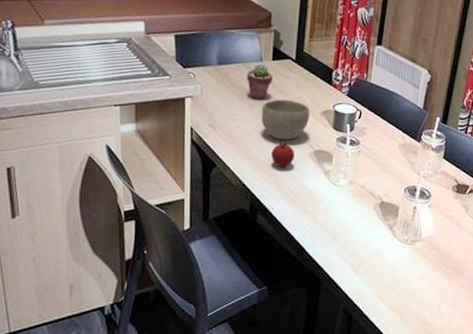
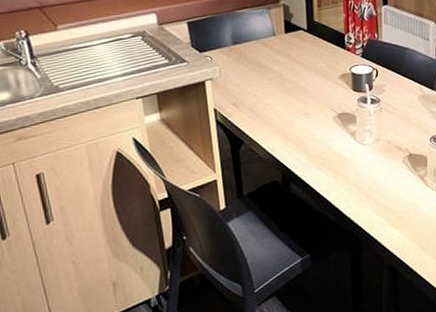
potted succulent: present [247,64,273,100] -> none [262,38,288,73]
bowl: present [261,99,310,141] -> none [280,68,329,109]
apple: present [271,140,295,168] -> none [296,109,320,136]

